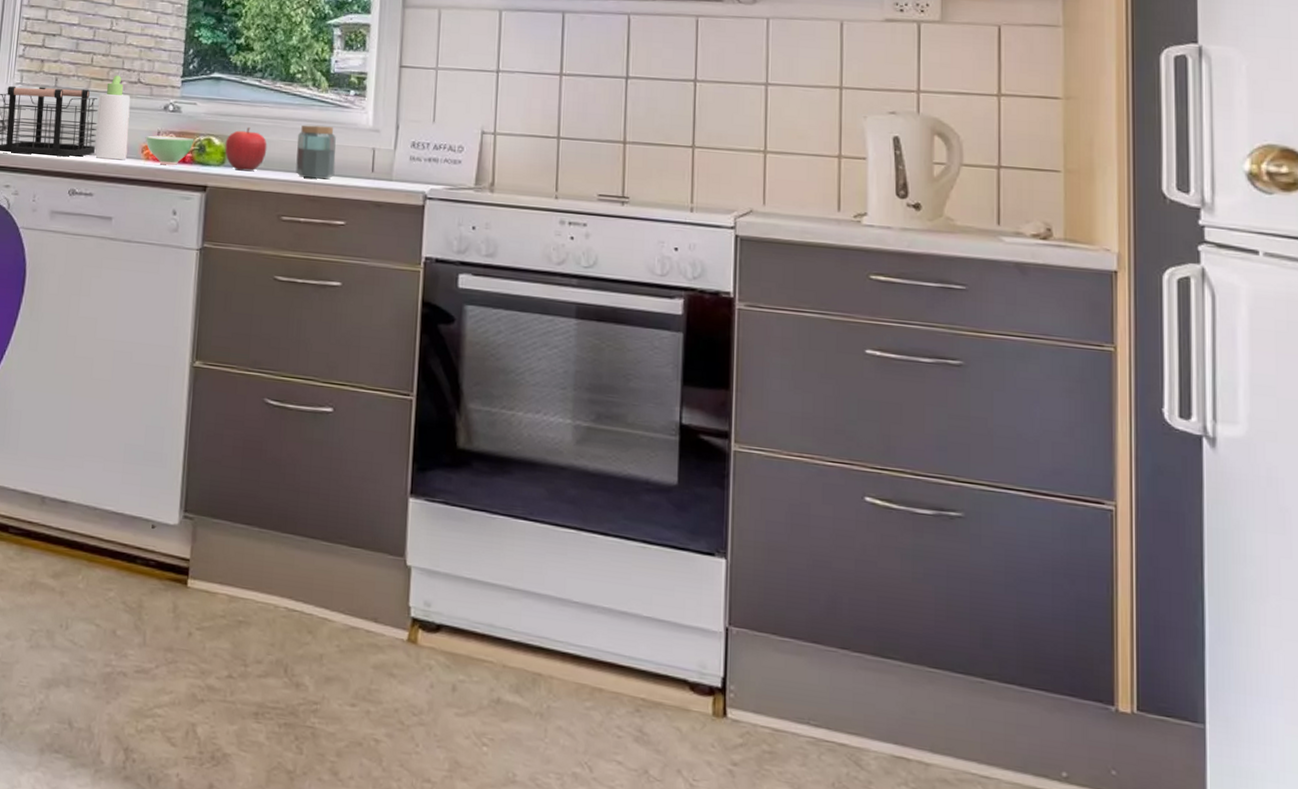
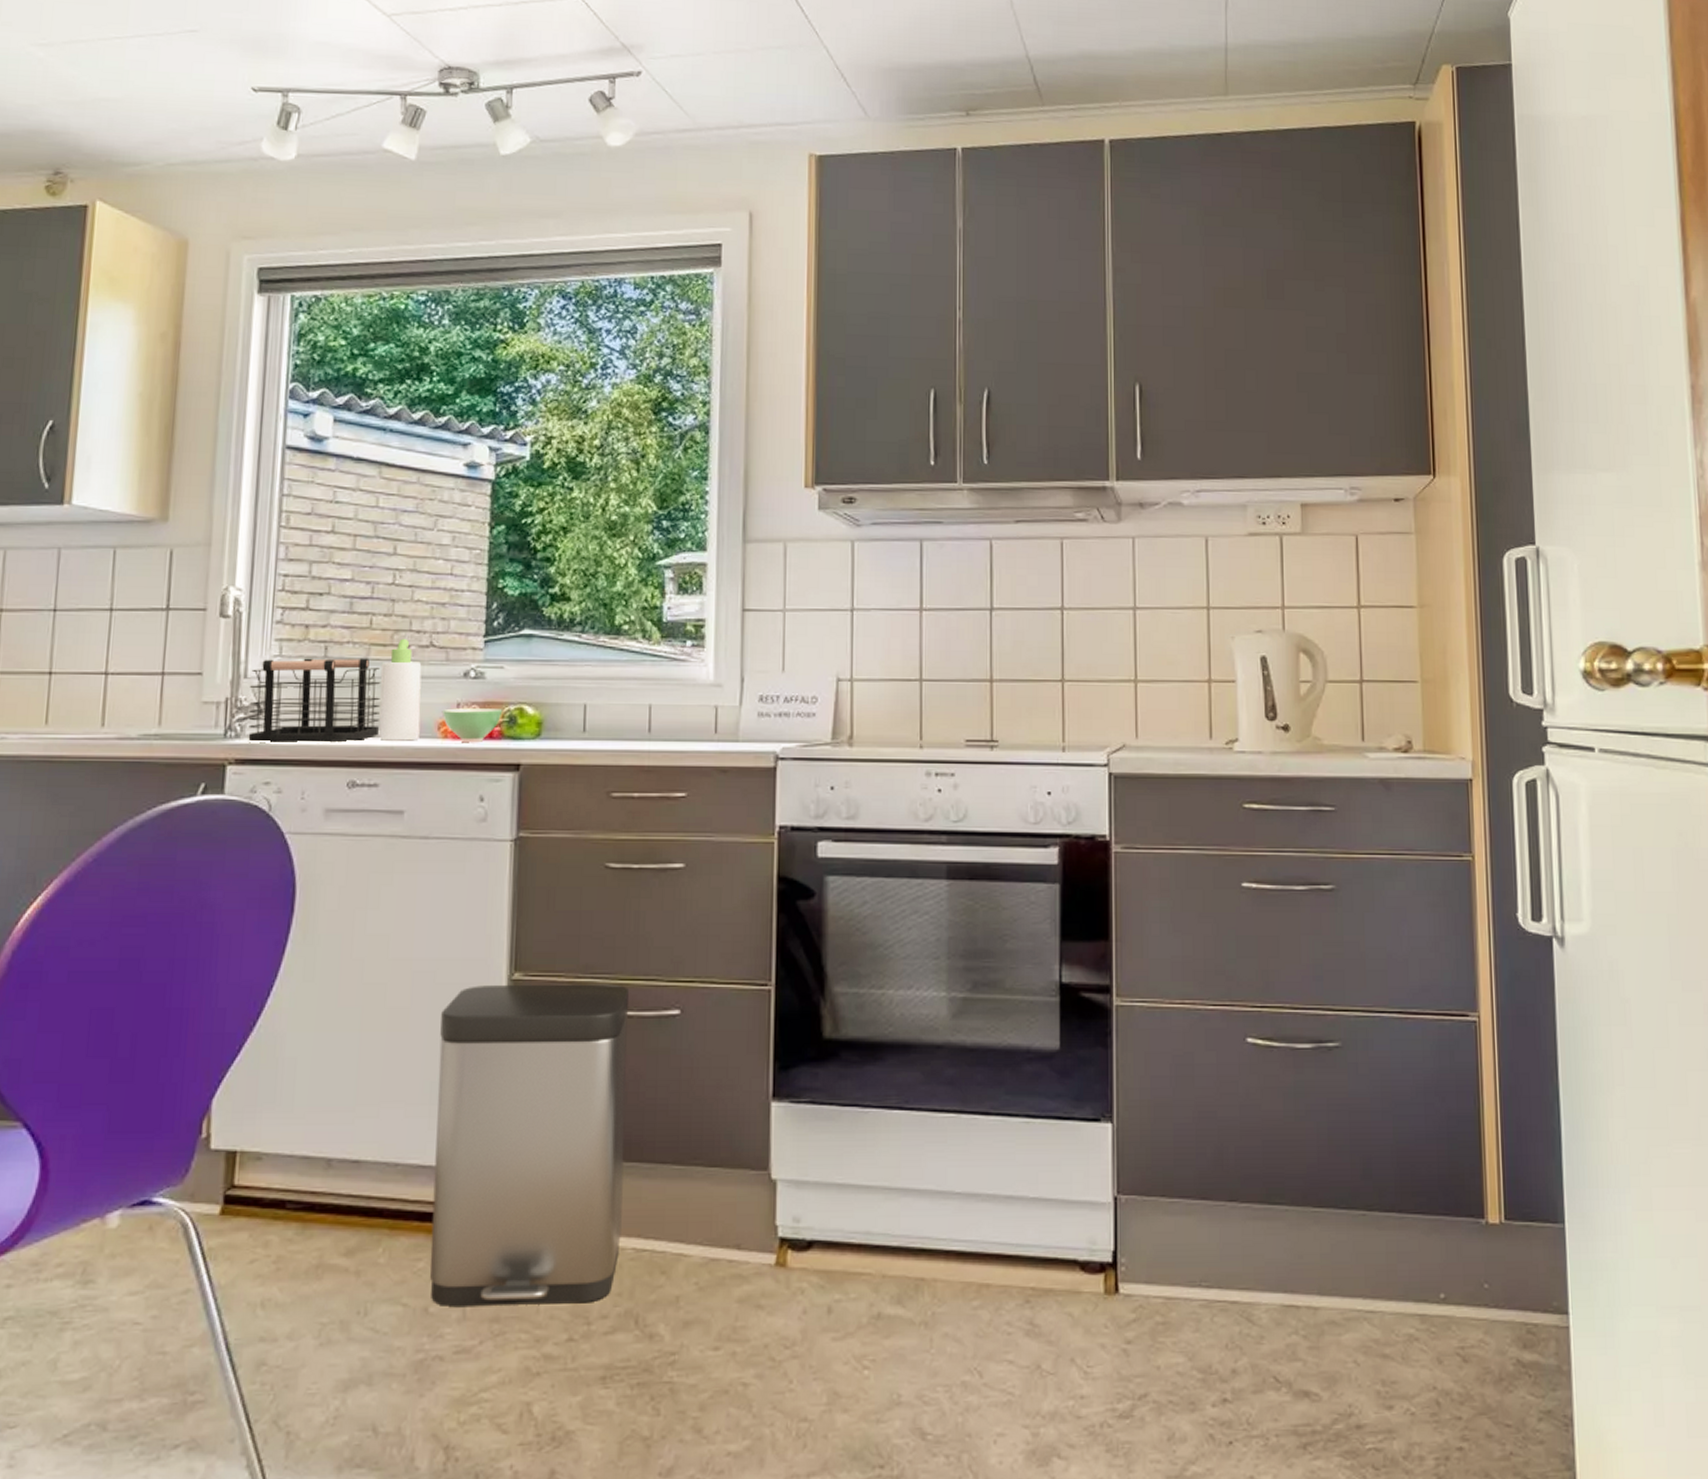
pedal bin: none [118,368,291,648] -> present [429,984,630,1306]
fruit: present [225,126,267,172] -> none [540,690,591,743]
peanut butter: present [295,125,336,179] -> none [626,684,673,746]

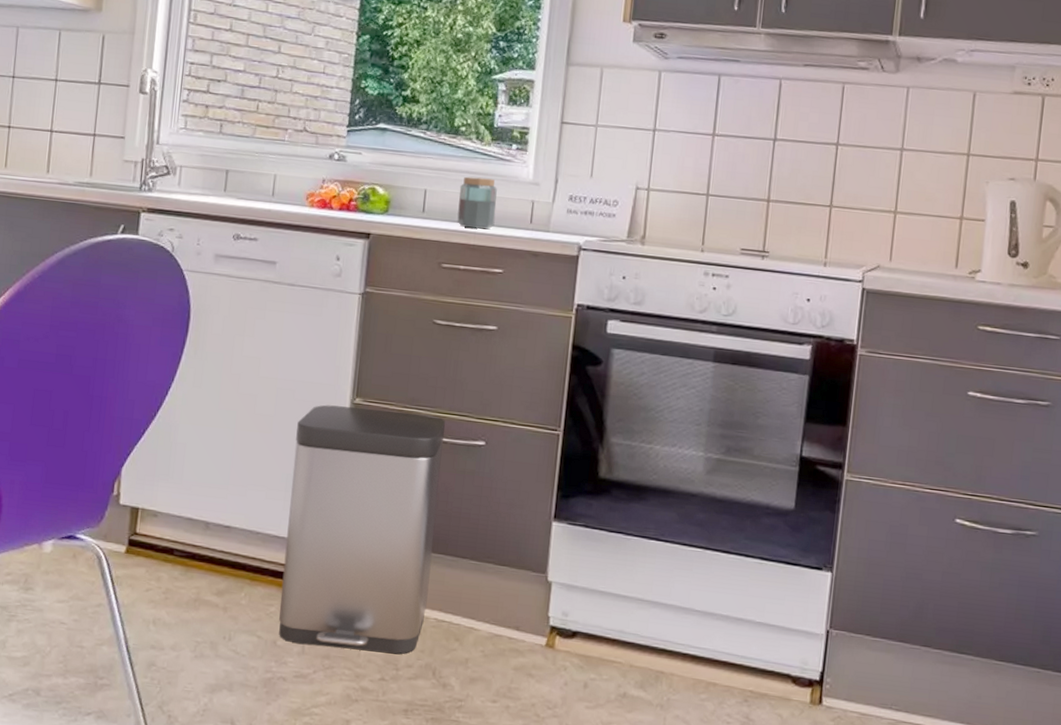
dish rack: present [248,658,381,744] -> none [158,131,264,204]
bottle: present [379,632,422,742] -> none [260,118,296,207]
bowl: present [441,707,503,743] -> none [310,183,359,214]
peanut butter: none [626,684,673,746] -> present [457,176,497,229]

